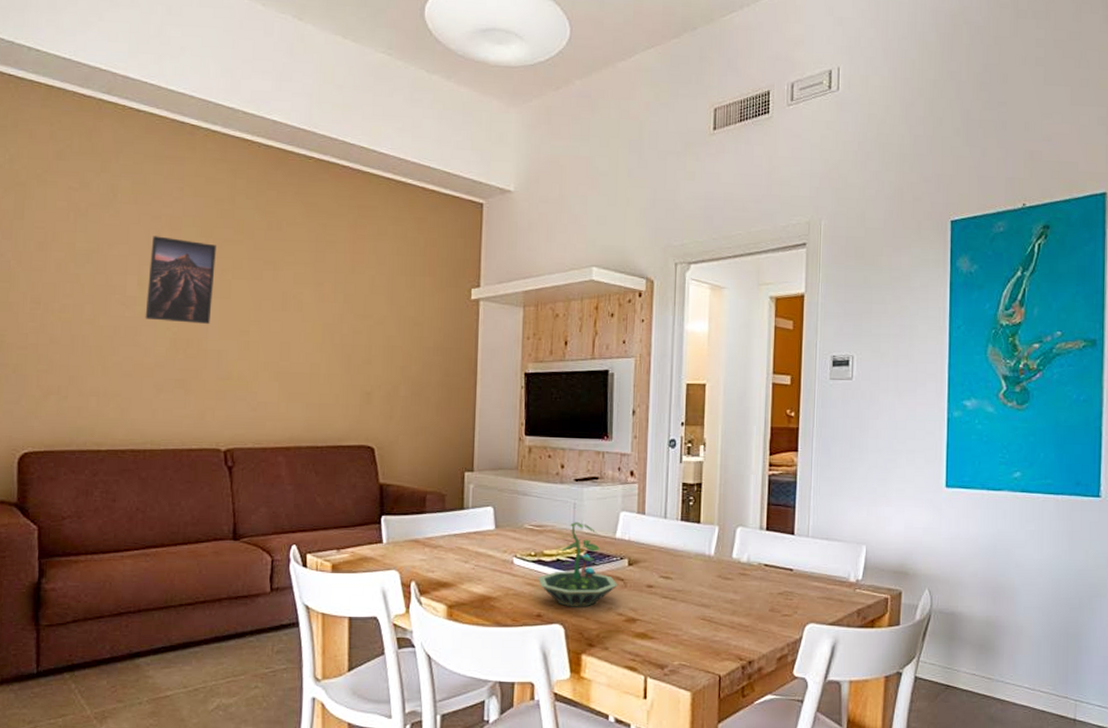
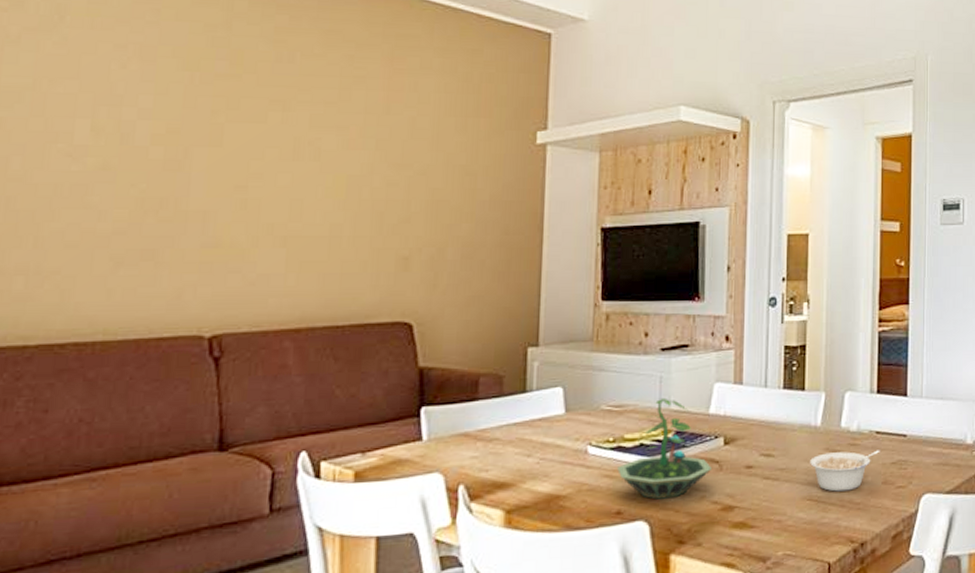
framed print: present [145,236,216,324] -> none [100,69,205,178]
legume: none [704,580,768,615] -> present [810,450,880,492]

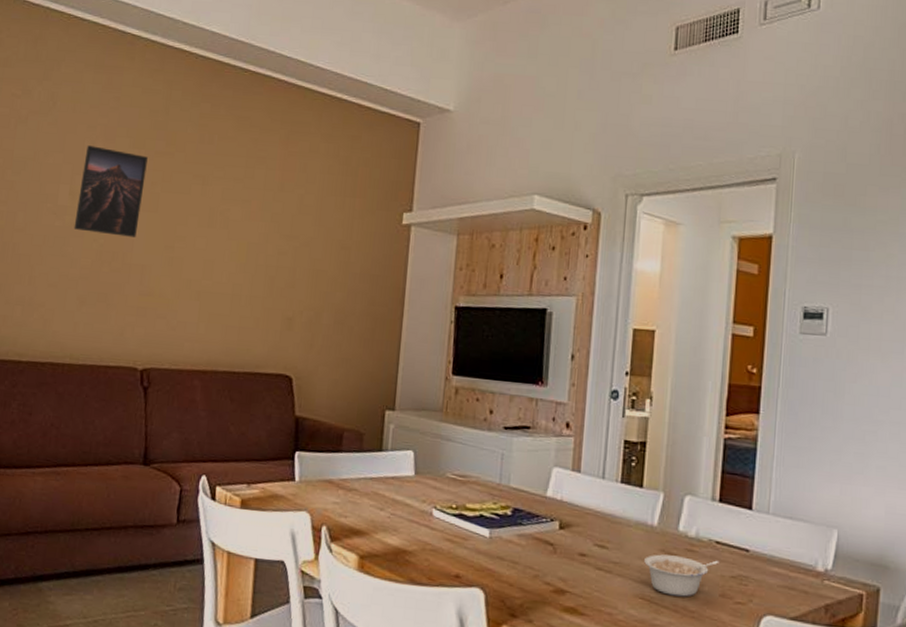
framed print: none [100,69,205,178] -> present [73,145,148,237]
terrarium: present [617,397,713,500] -> none [458,474,547,572]

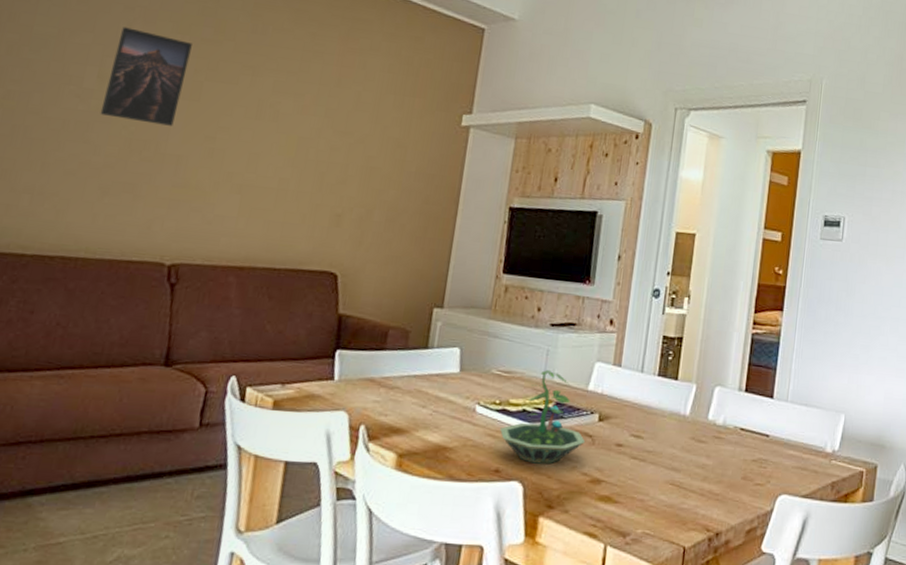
terrarium: none [458,474,547,572] -> present [500,369,586,465]
legume: present [644,554,719,597] -> none [676,442,743,481]

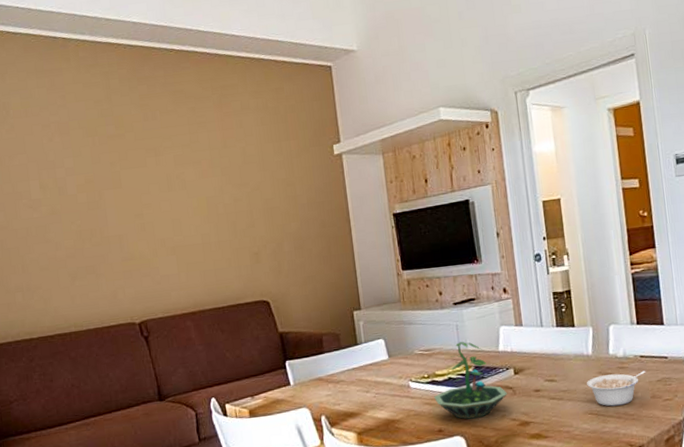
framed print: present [100,27,192,126] -> none [46,141,108,217]
legume: none [676,442,743,481] -> present [587,370,646,407]

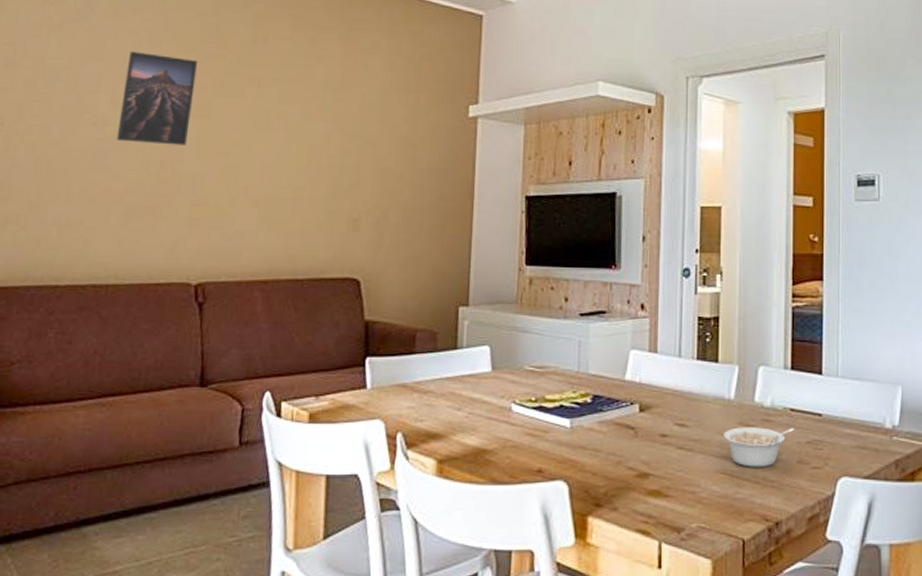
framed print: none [46,141,108,217] -> present [116,51,197,145]
terrarium: present [434,341,508,420] -> none [539,361,629,461]

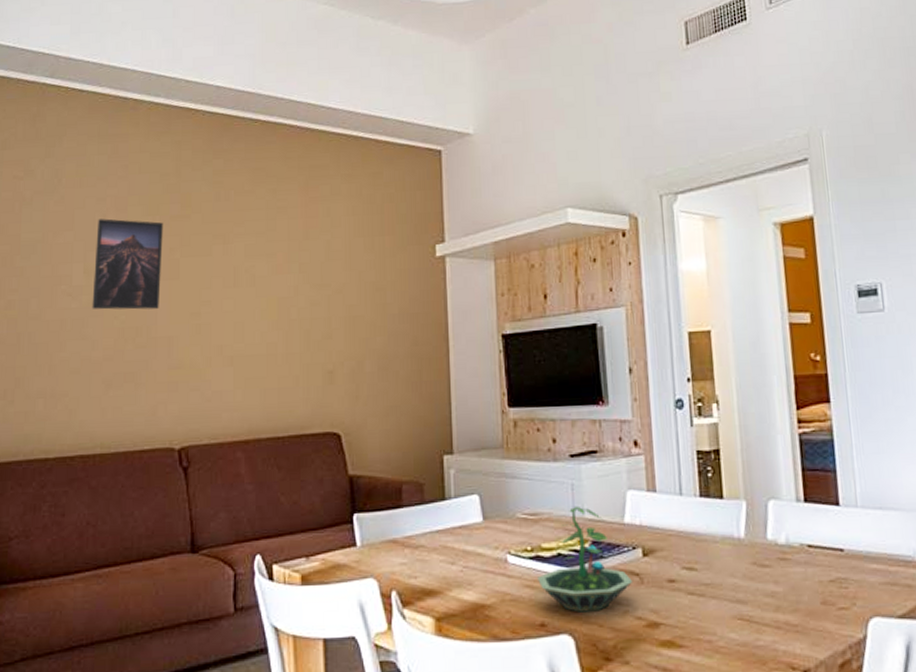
terrarium: none [539,361,629,461] -> present [538,506,633,612]
legume: present [724,427,795,467] -> none [737,565,815,611]

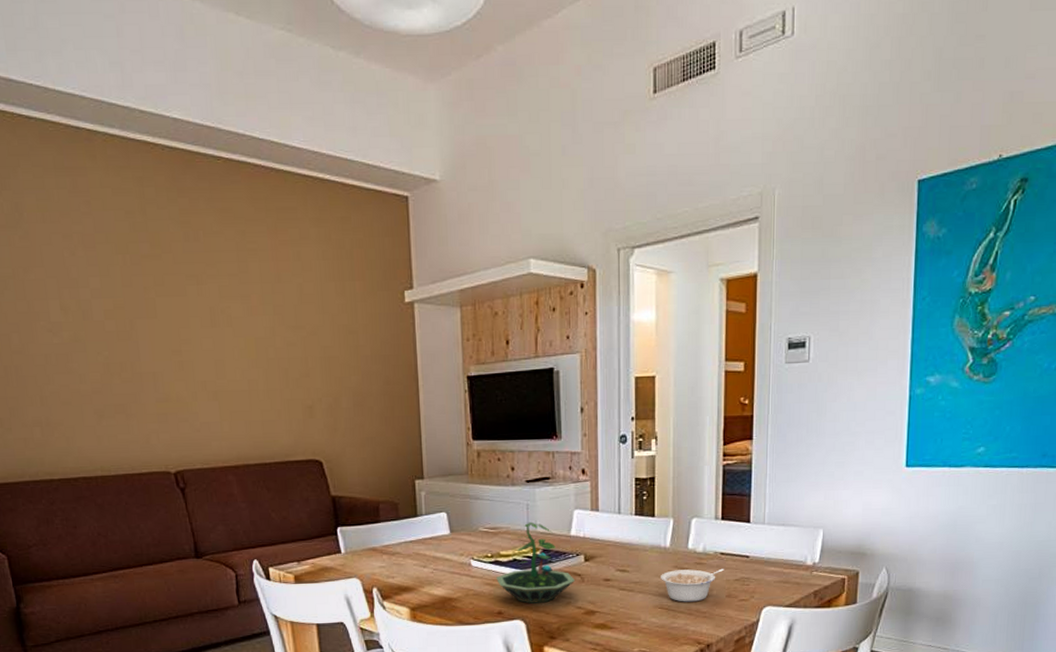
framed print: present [92,218,163,310] -> none [67,256,140,346]
legume: none [737,565,815,611] -> present [661,568,725,602]

